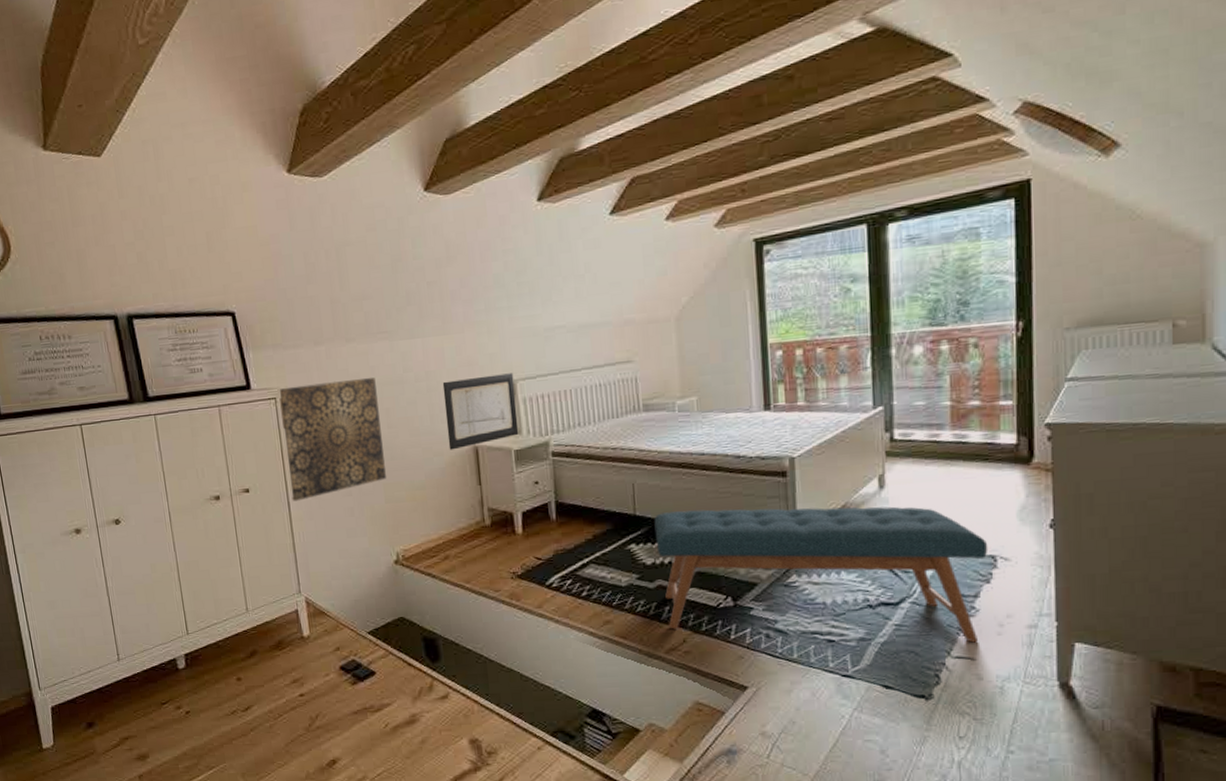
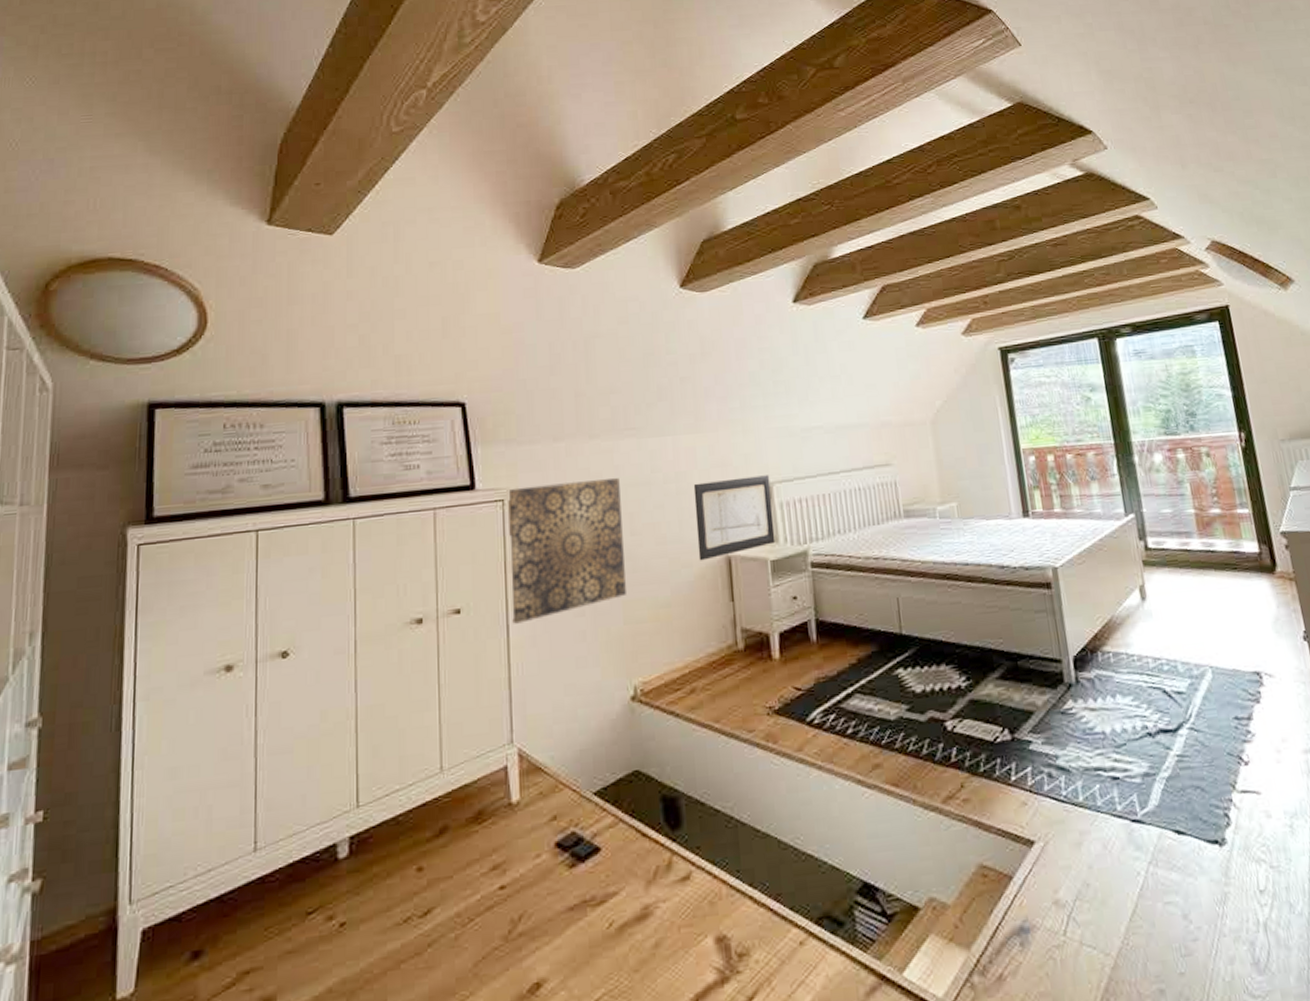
bench: present [654,506,988,643] -> none [921,619,1260,773]

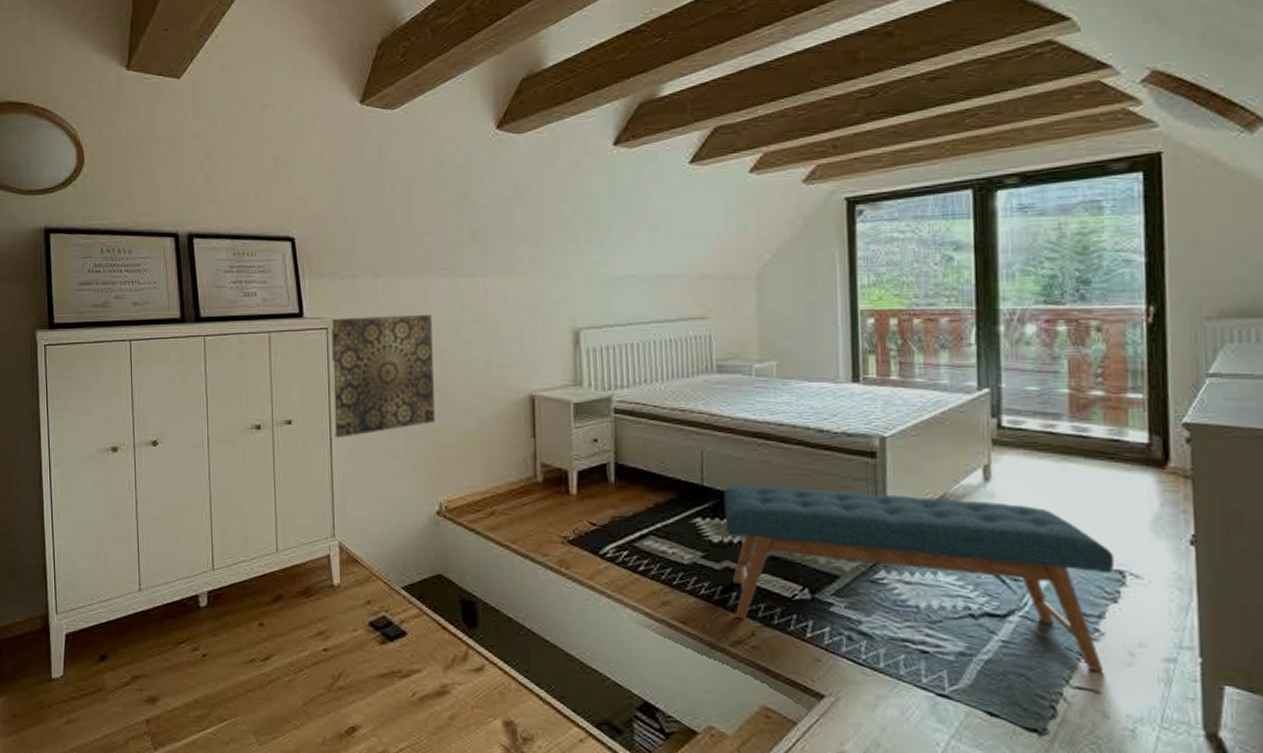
wall art: present [693,475,776,561] -> none [501,321,580,398]
bench: none [921,619,1260,773] -> present [723,486,1115,672]

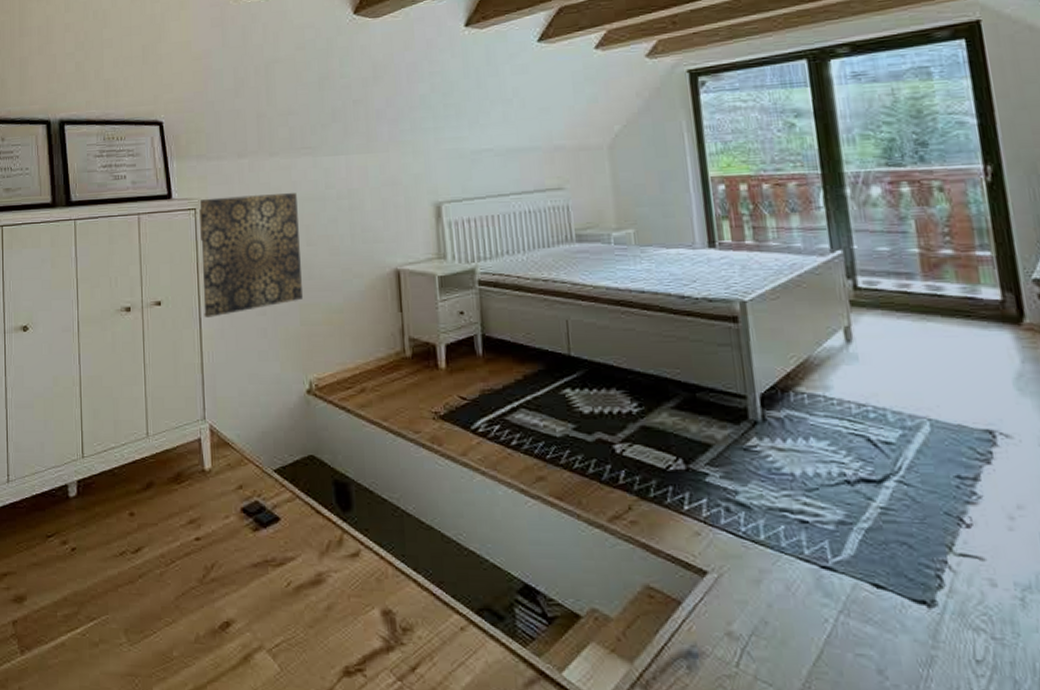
bench: present [723,486,1115,672] -> none [591,354,986,538]

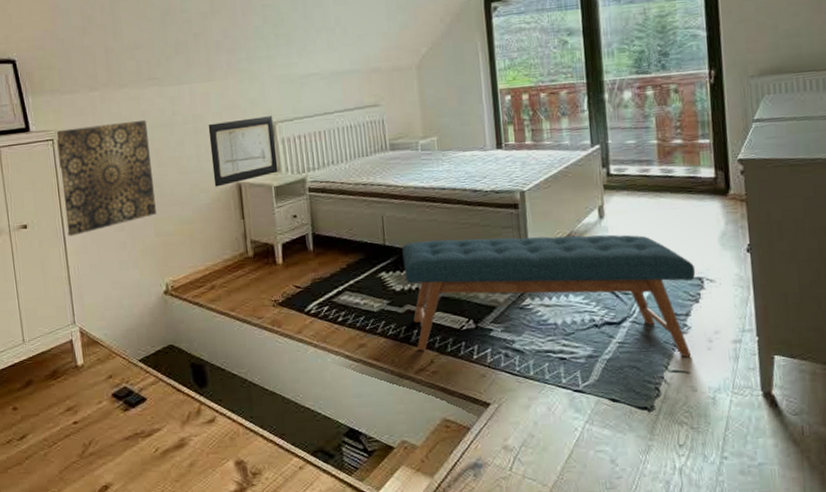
wall art: none [365,195,444,273] -> present [208,116,279,187]
bench: none [591,354,986,538] -> present [402,234,696,358]

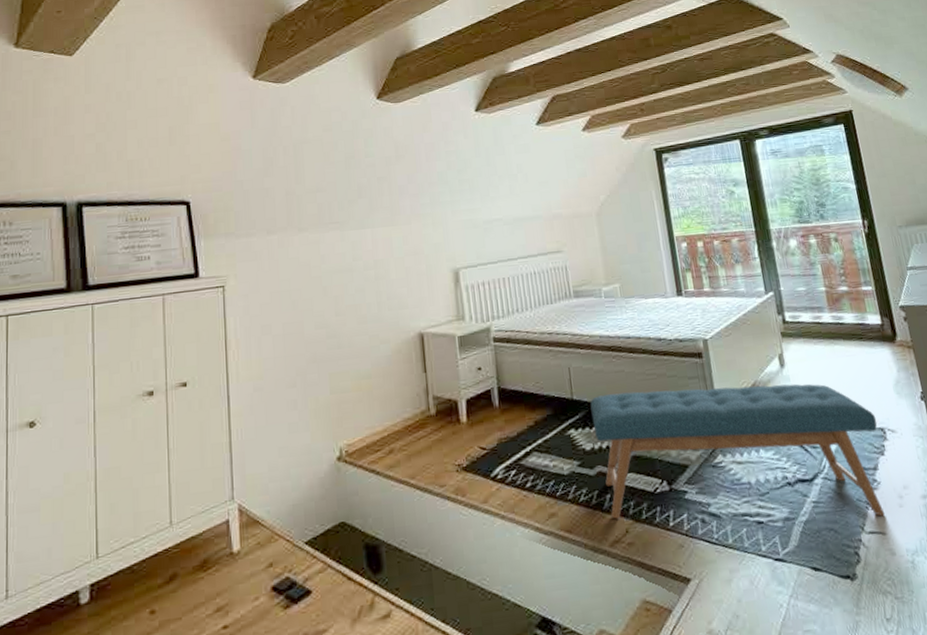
wall art: present [55,119,156,236] -> none [226,265,332,395]
wall art: present [208,116,279,187] -> none [390,262,462,338]

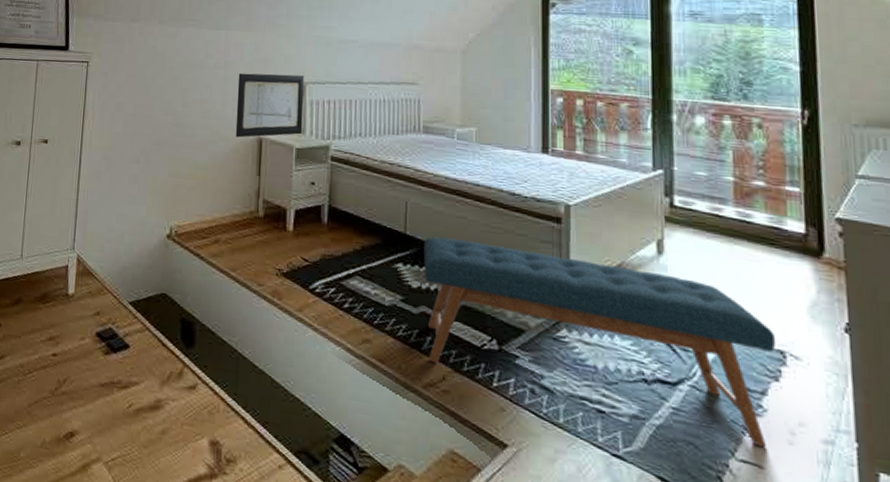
wall art: none [390,262,462,338] -> present [235,73,305,138]

